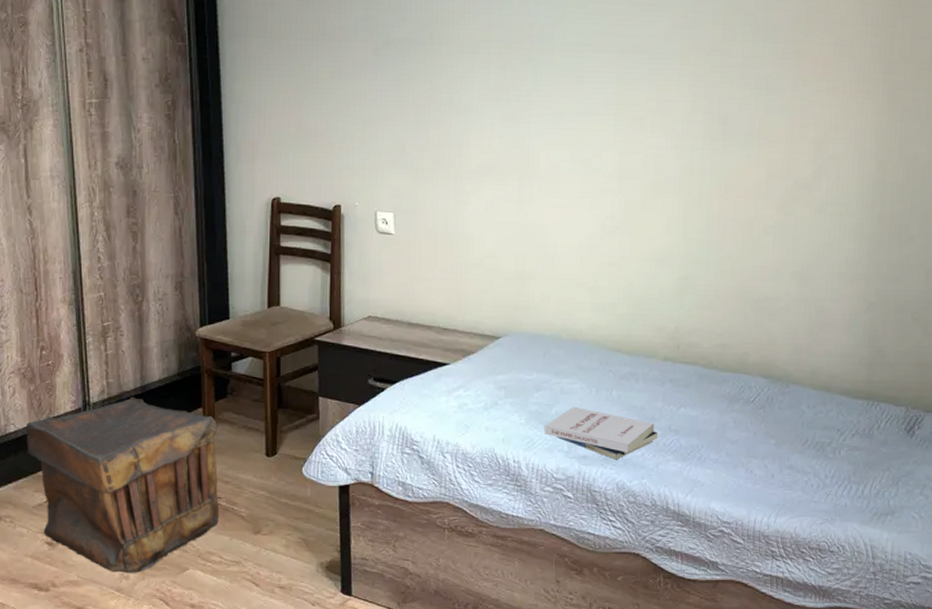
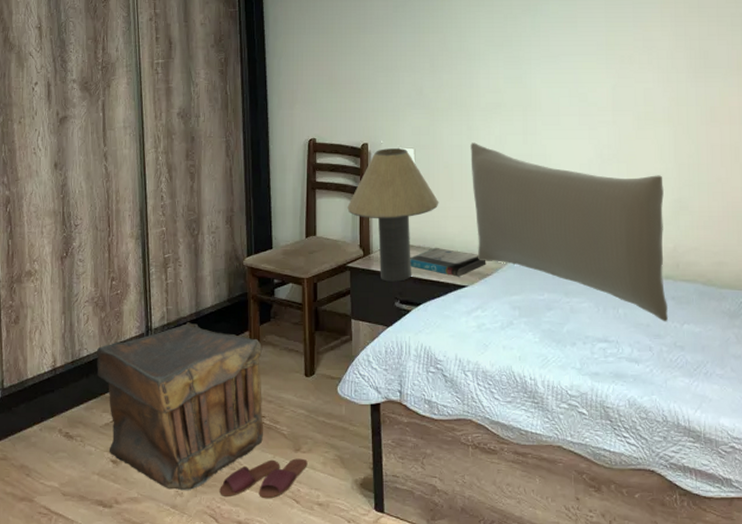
slippers: none [170,541,268,581] -> present [220,458,308,498]
table lamp: none [316,211,421,358] -> present [347,148,439,282]
book: none [386,321,471,354] -> present [410,247,486,277]
pillow: none [457,208,669,405] -> present [470,142,668,322]
books: present [544,406,659,459] -> none [557,324,665,376]

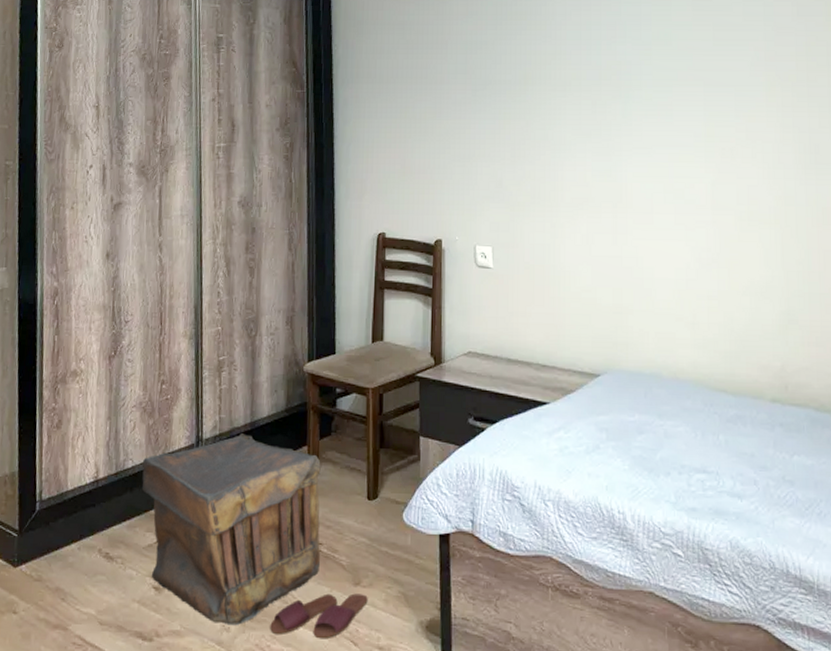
table lamp: present [347,148,439,282] -> none [418,246,519,396]
book: present [410,247,486,277] -> none [486,357,570,392]
pillow: present [470,142,668,322] -> none [554,241,775,452]

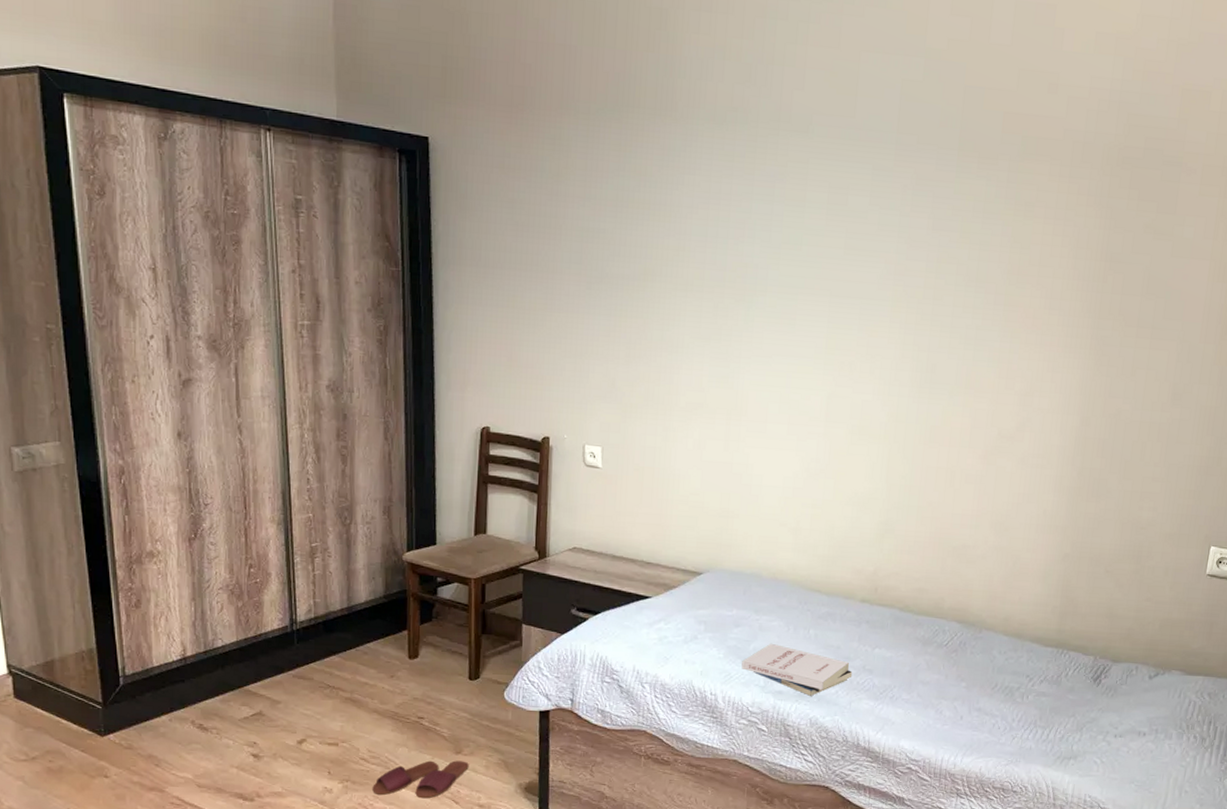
pouch: present [142,433,321,626] -> none [234,617,422,788]
books: none [649,451,772,513] -> present [741,643,853,696]

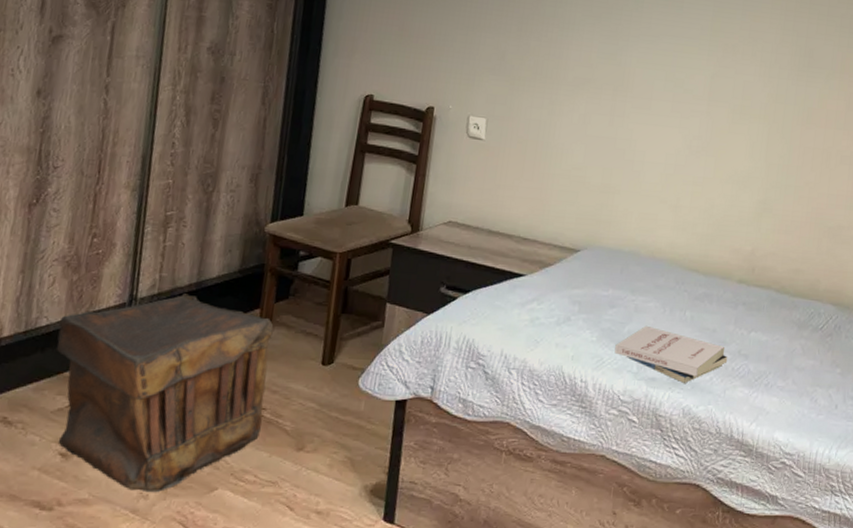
pouch: none [234,617,422,788] -> present [57,293,274,493]
slippers: present [372,760,469,798] -> none [195,458,311,504]

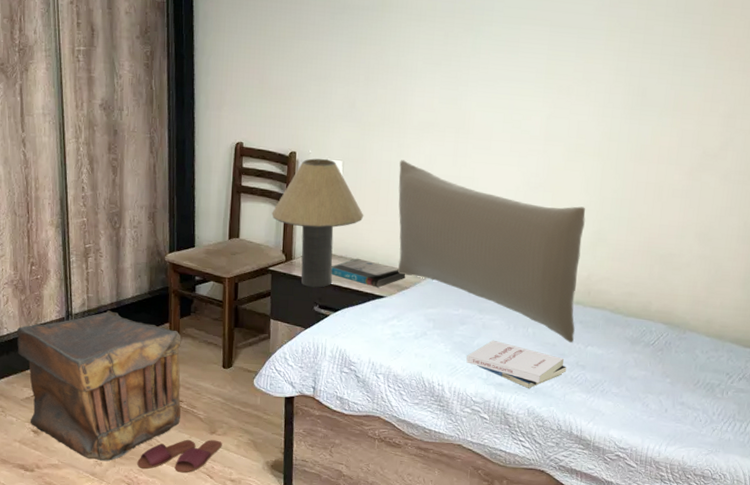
slippers: none [195,458,311,504] -> present [137,439,222,472]
table lamp: none [399,114,507,265] -> present [272,158,364,288]
book: none [463,229,550,265] -> present [331,258,406,288]
pillow: none [542,118,750,328] -> present [398,160,586,343]

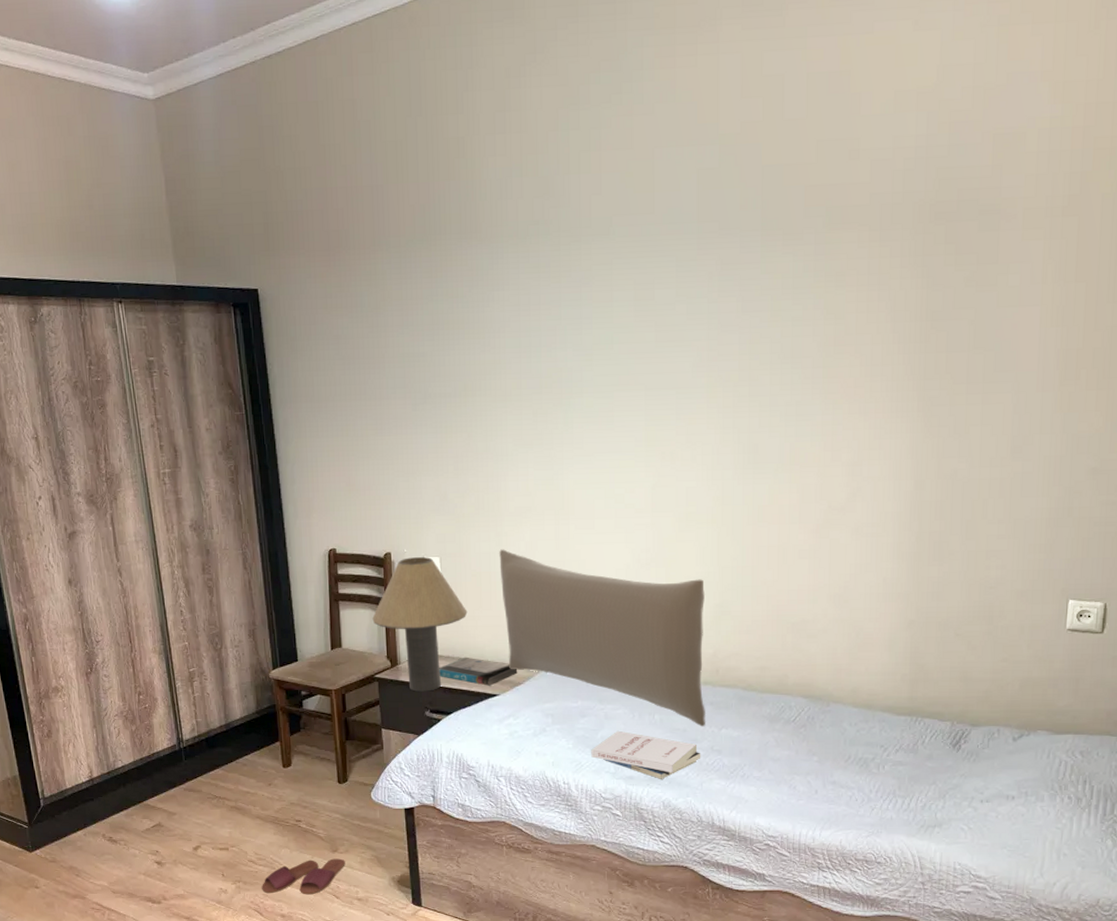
pouch: present [17,310,181,461] -> none [131,734,300,888]

